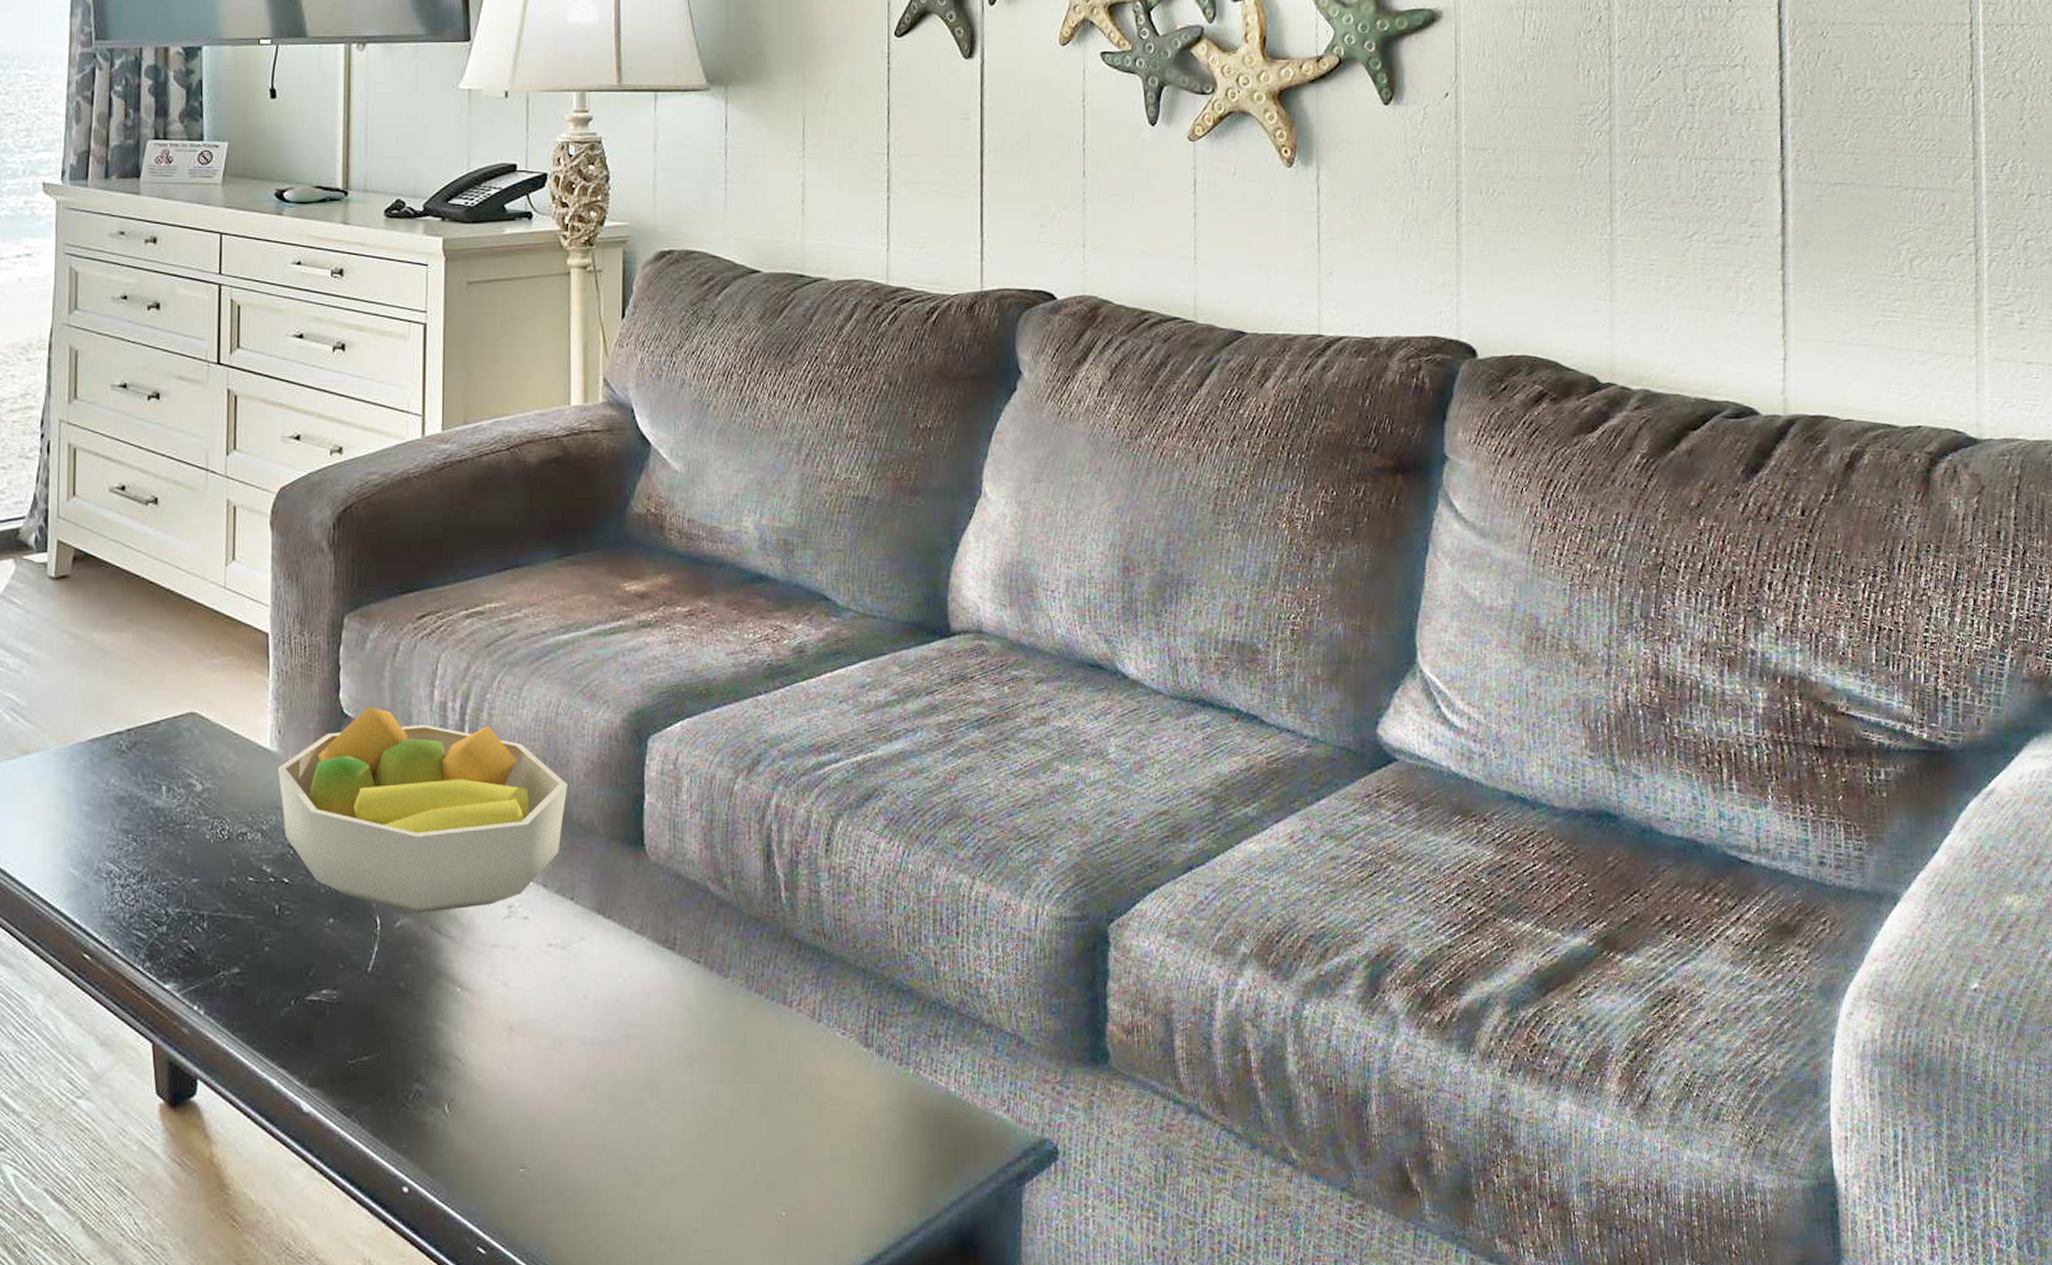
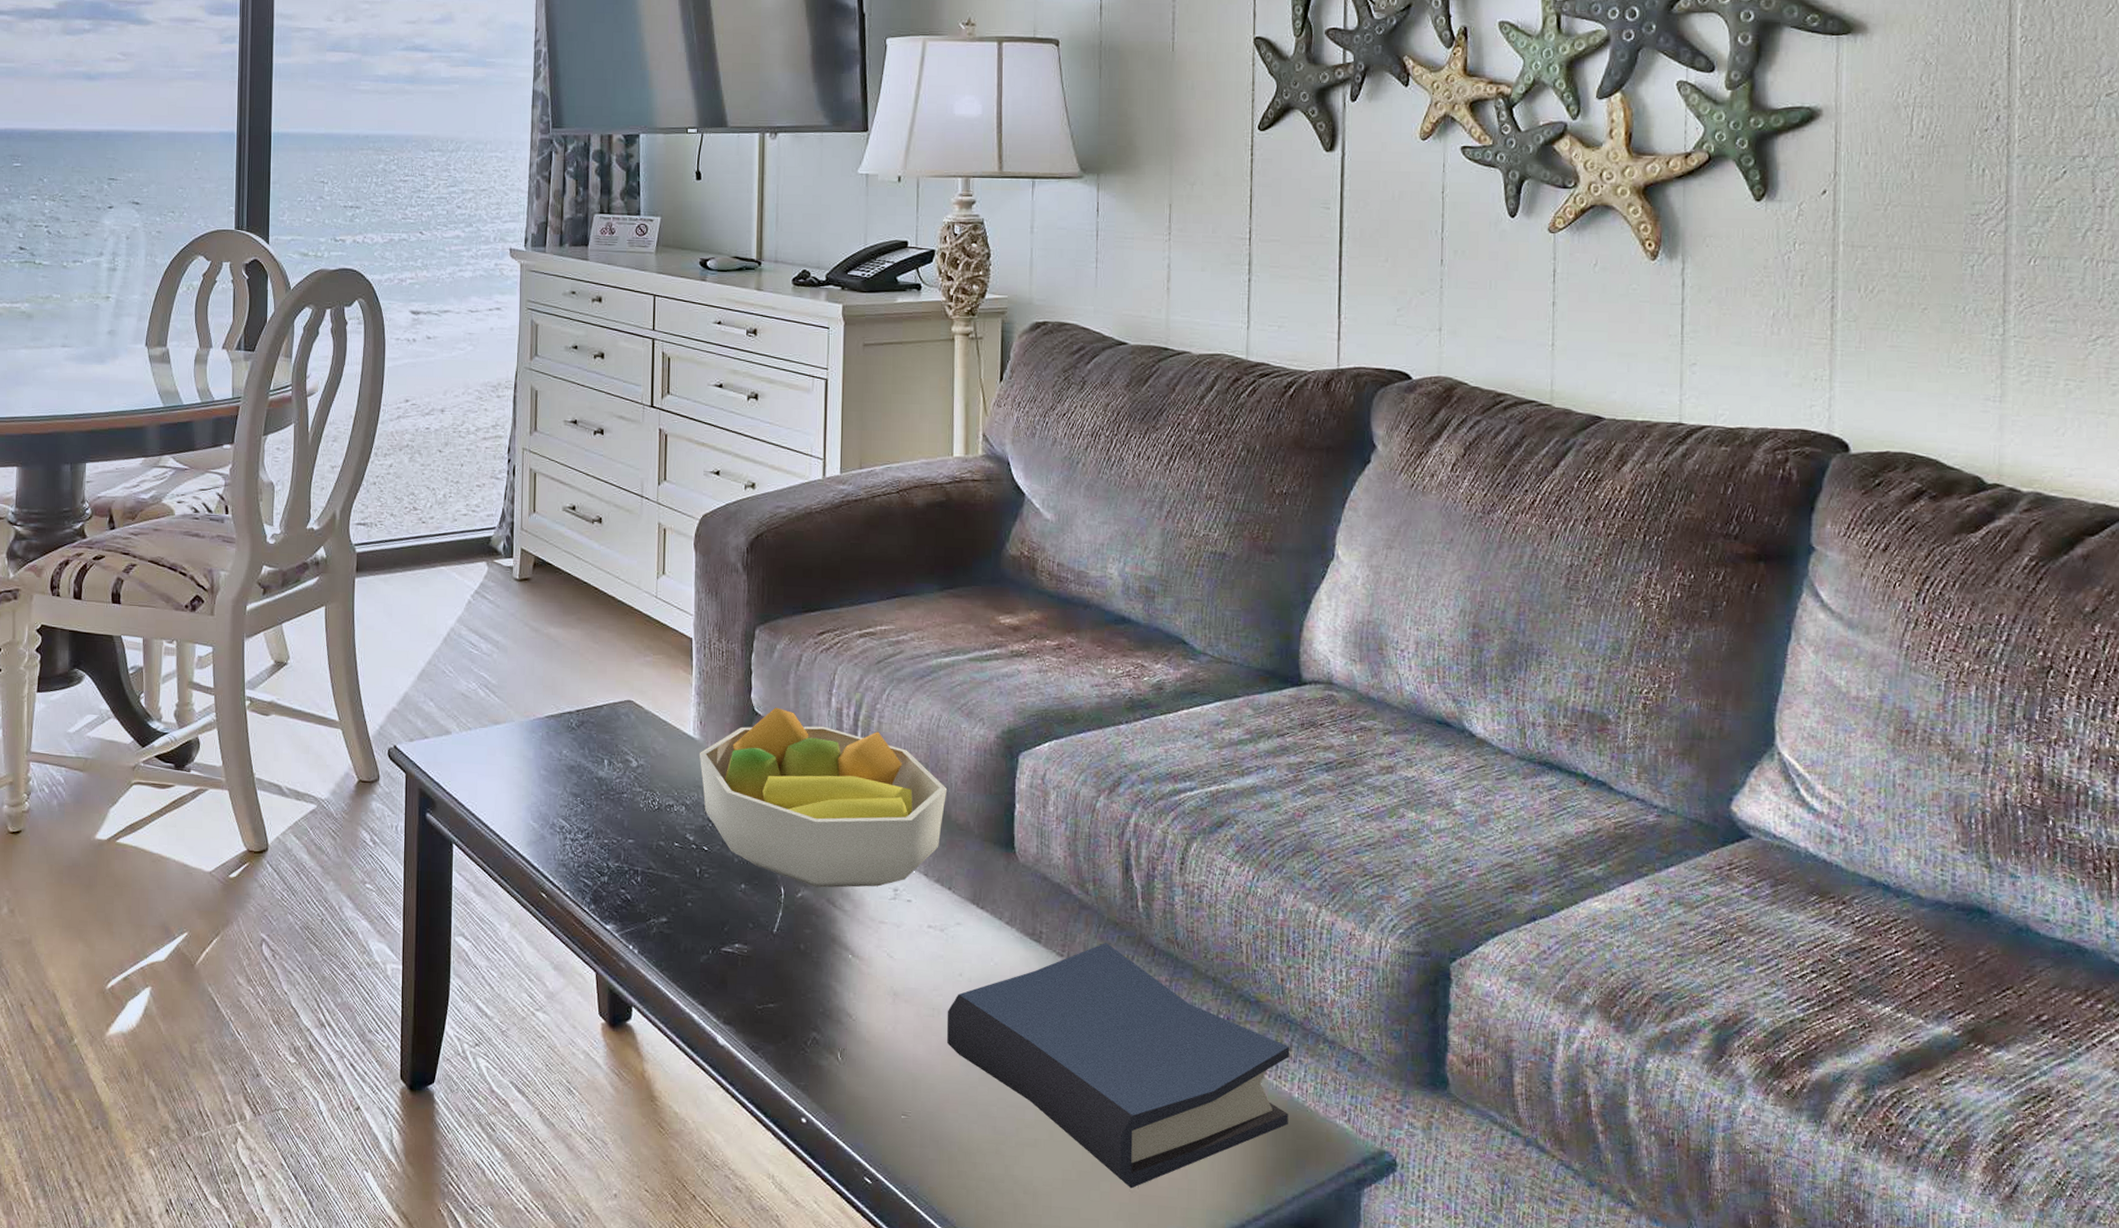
hardback book: none [570,942,946,1218] -> present [947,943,1290,1189]

